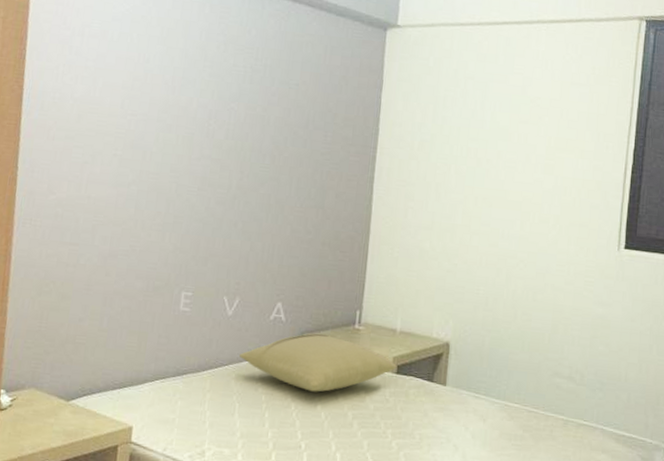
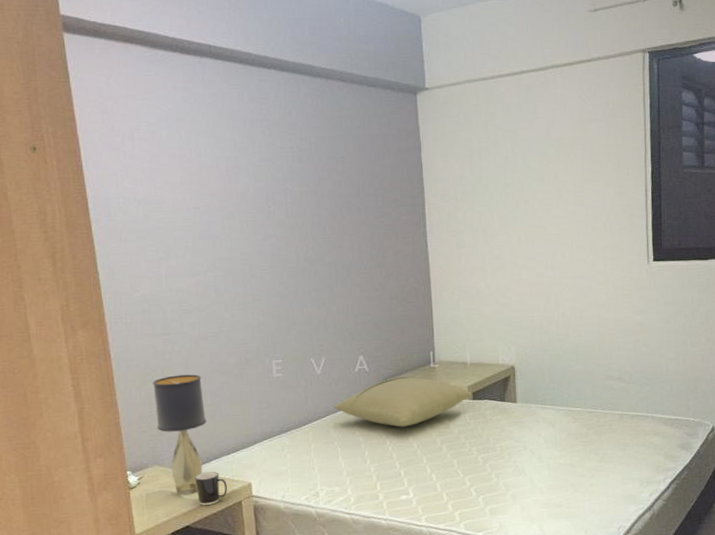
table lamp: none [43,290,102,429] -> present [153,374,207,496]
mug: none [70,405,106,444] -> present [194,471,228,505]

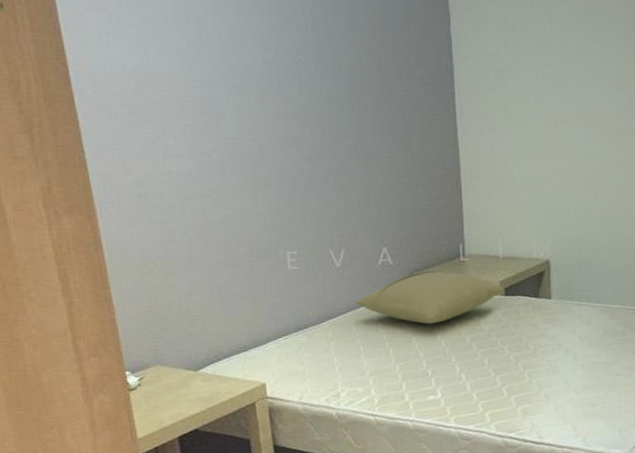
table lamp: present [153,374,207,496] -> none [152,266,214,397]
mug: present [194,471,228,505] -> none [201,371,240,408]

